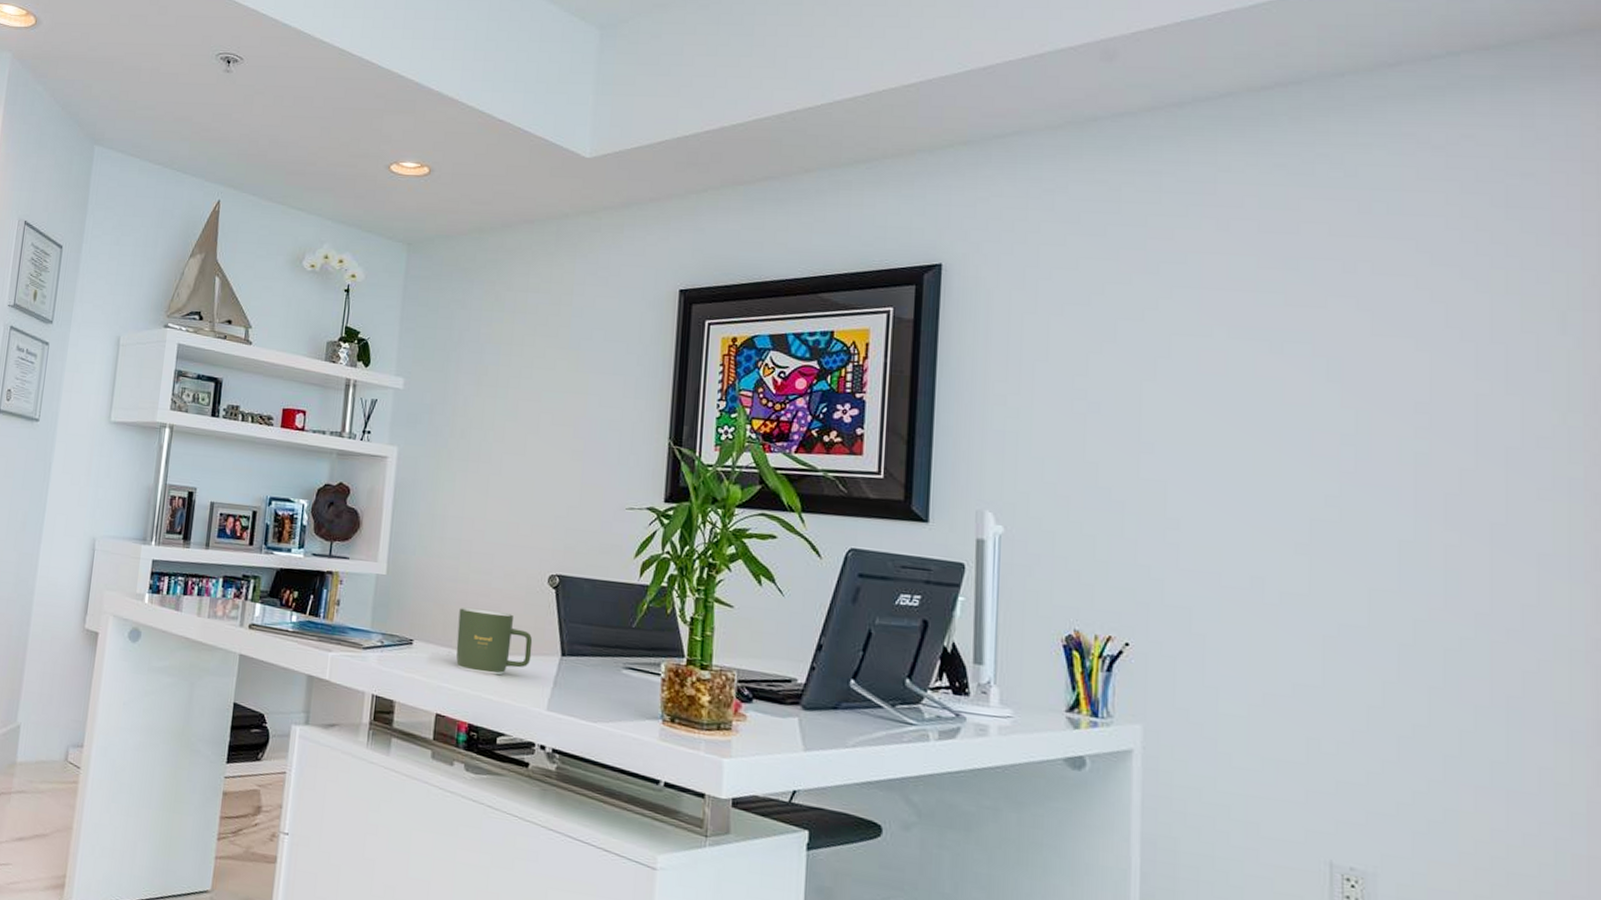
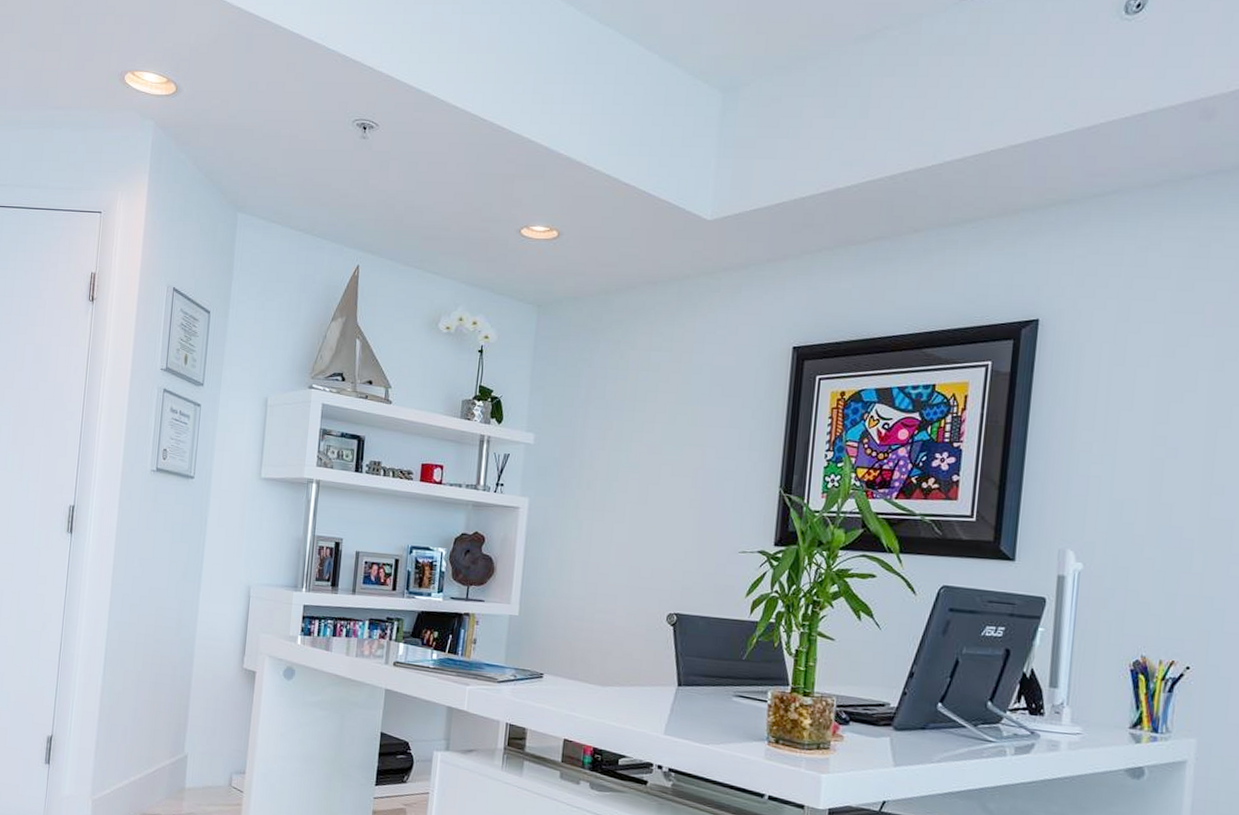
mug: present [456,608,533,676] -> none [582,644,652,704]

